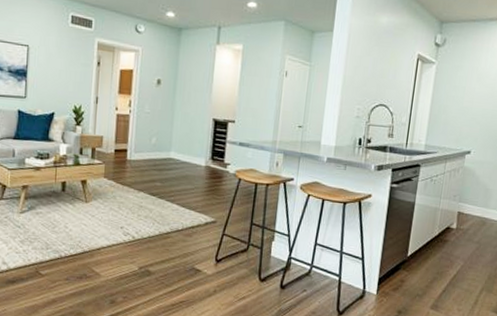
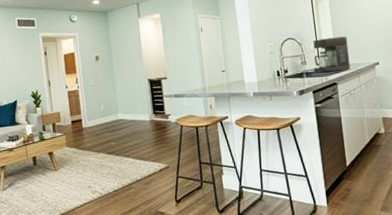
coffee maker: none [398,112,445,153] -> present [313,36,351,73]

